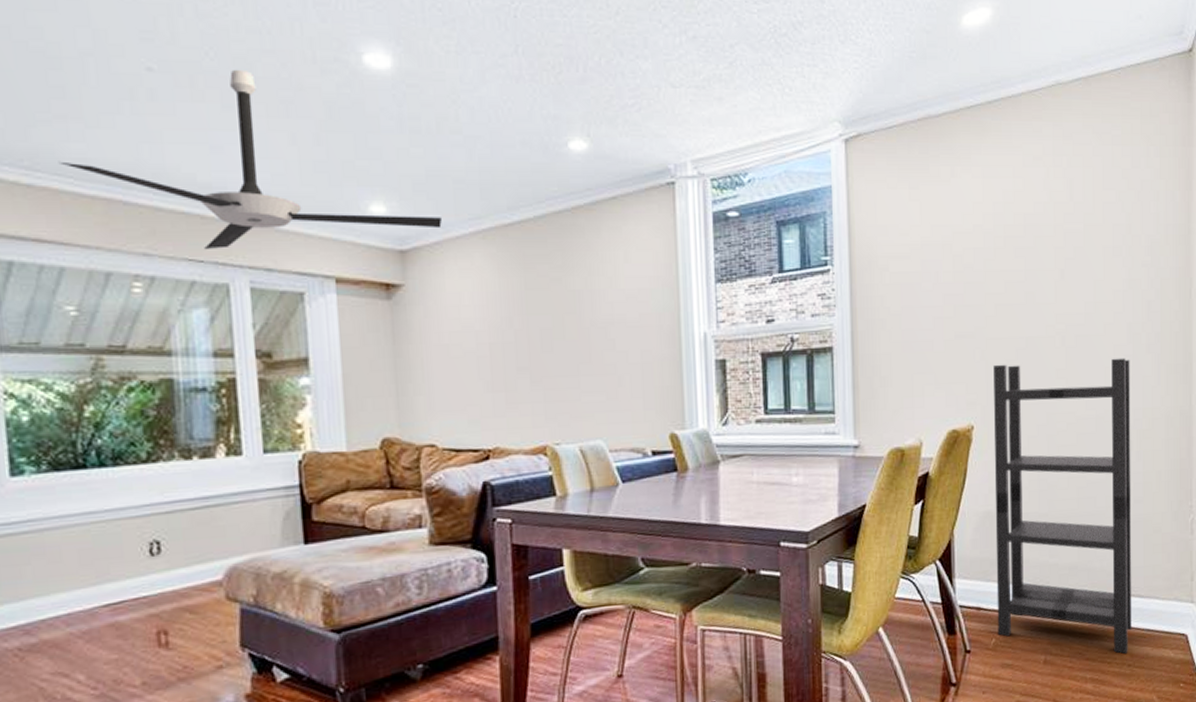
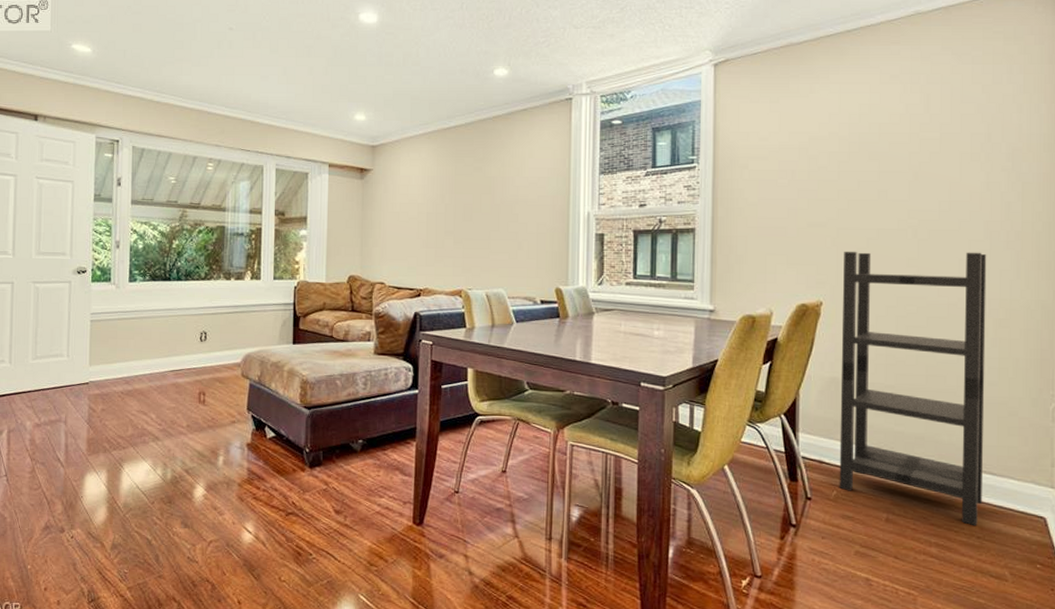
ceiling fan: present [58,69,442,250] -> none [175,27,401,144]

